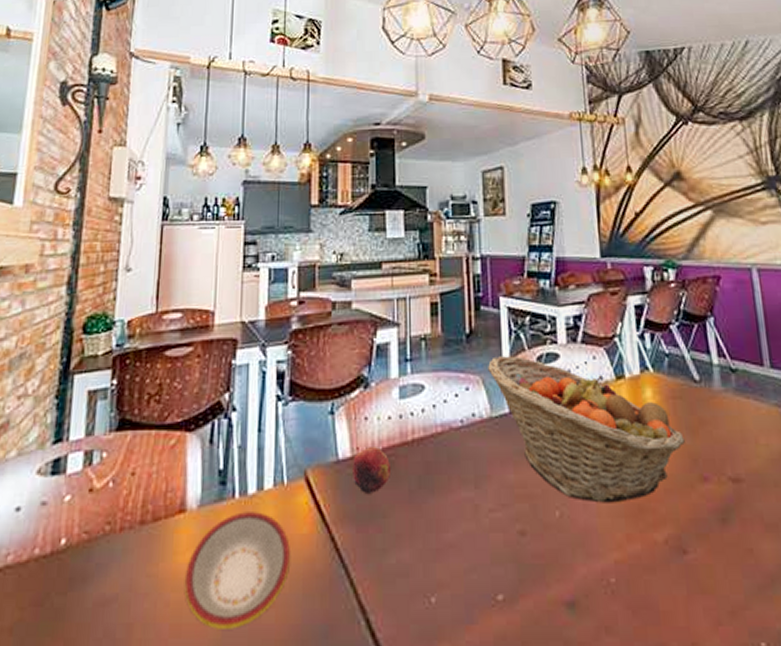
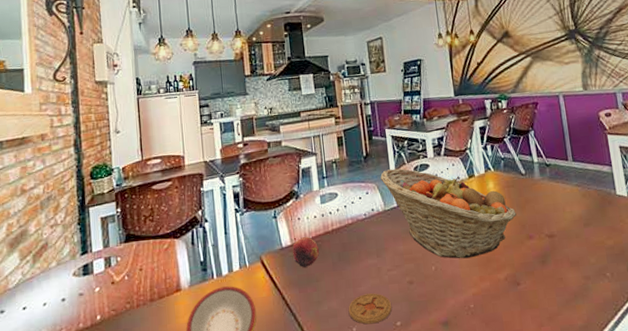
coaster: none [426,545,492,594] -> present [348,293,392,325]

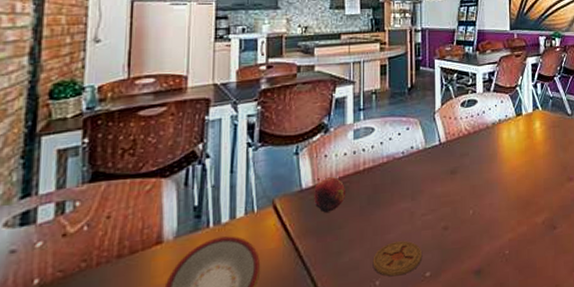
fruit basket: present [380,168,517,259] -> none [424,103,559,202]

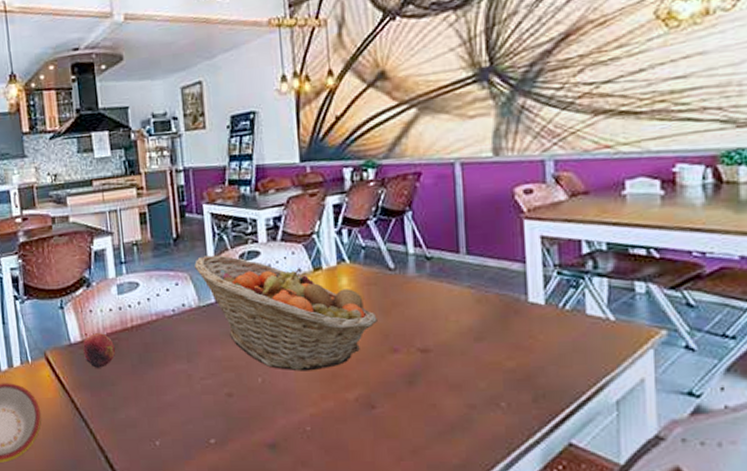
coaster: present [372,241,423,277] -> none [150,404,205,439]
fruit basket: none [424,103,559,202] -> present [194,255,378,371]

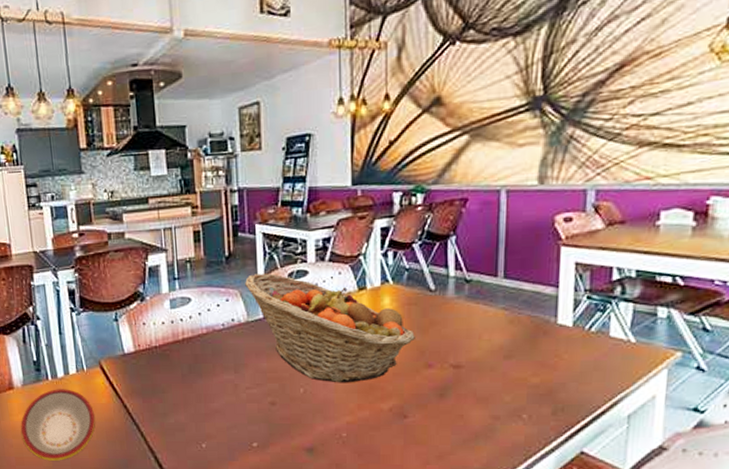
fruit: present [83,333,116,368] -> none [136,344,168,377]

